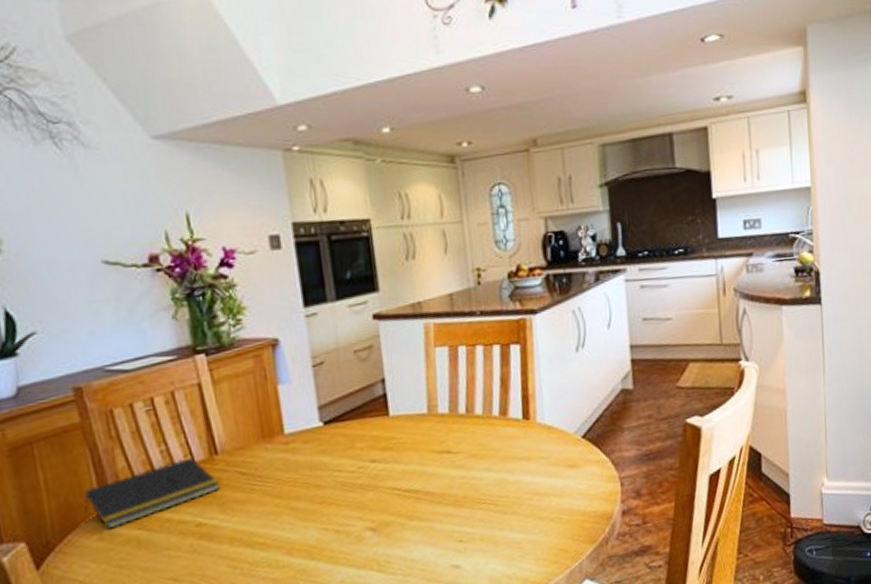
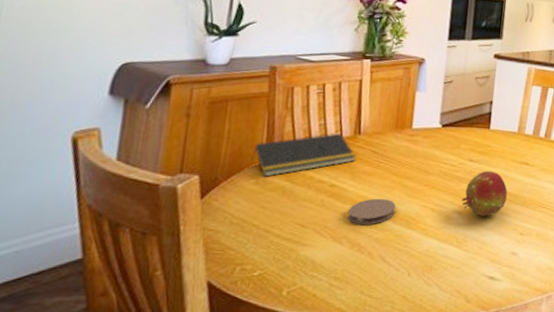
coaster: none [228,528,289,567] -> present [347,198,396,226]
fruit: none [372,469,432,529] -> present [461,171,507,216]

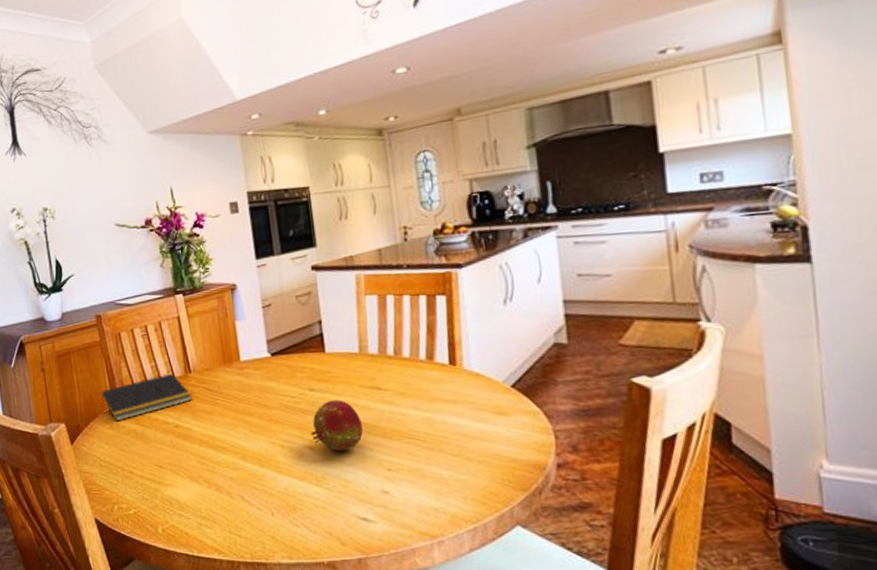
coaster: present [347,198,396,226] -> none [197,436,244,465]

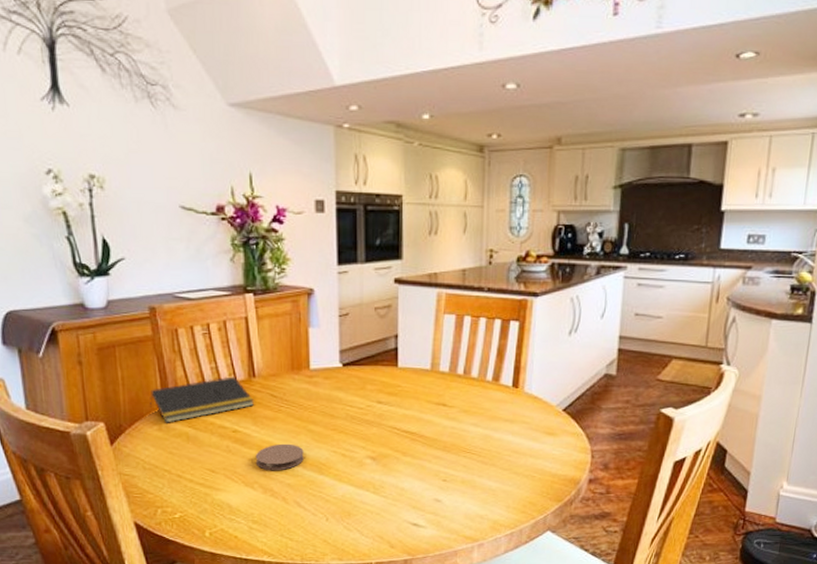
coaster: none [197,436,244,465] -> present [255,443,304,471]
fruit: present [310,399,363,451] -> none [373,413,424,462]

